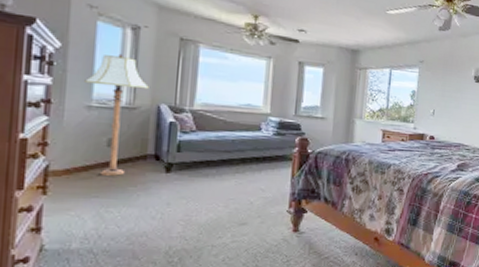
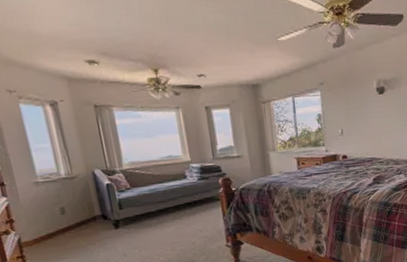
floor lamp: present [85,53,149,176] -> none [25,130,83,240]

